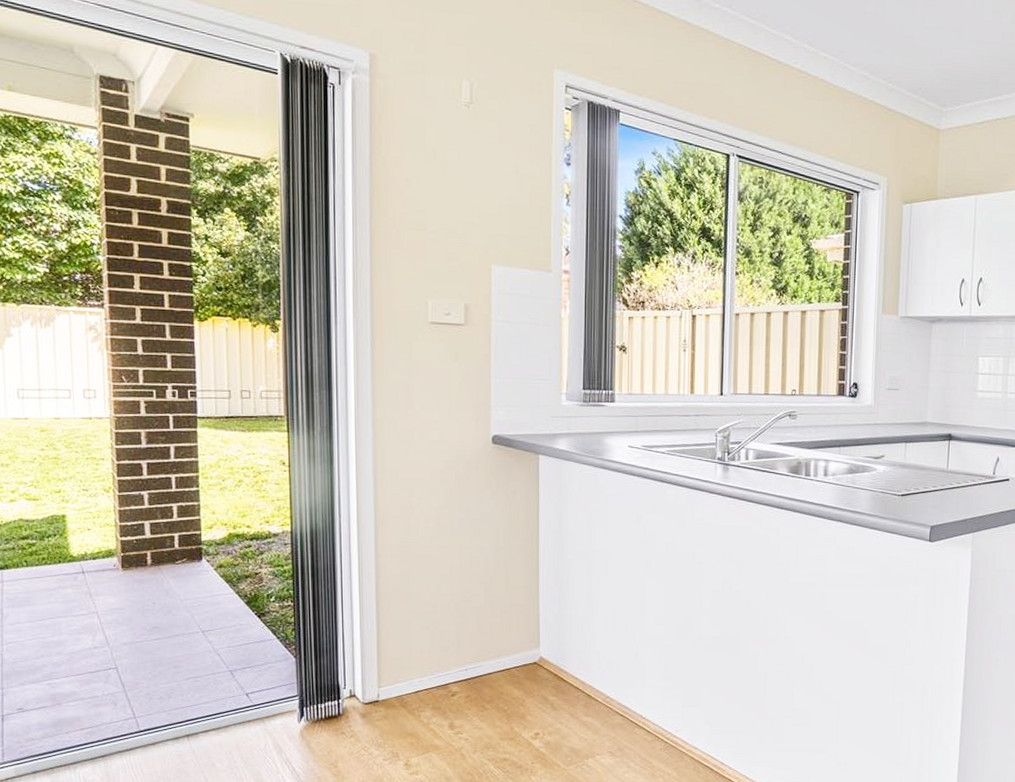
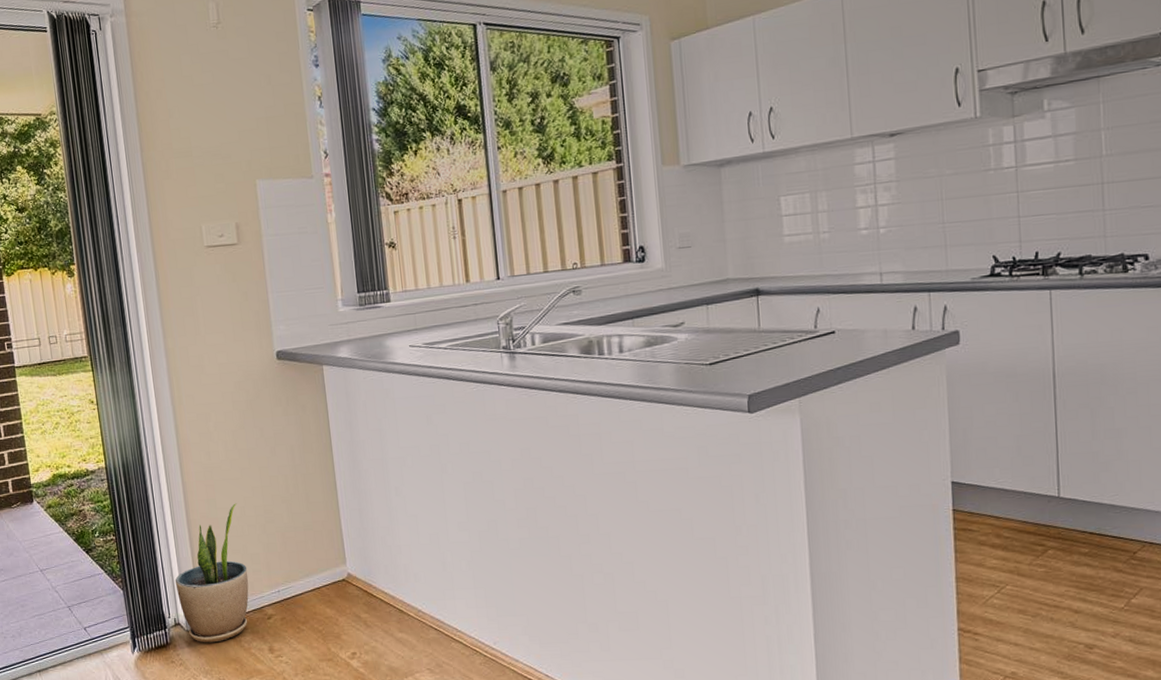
potted plant: none [355,580,436,716] -> present [175,503,249,643]

